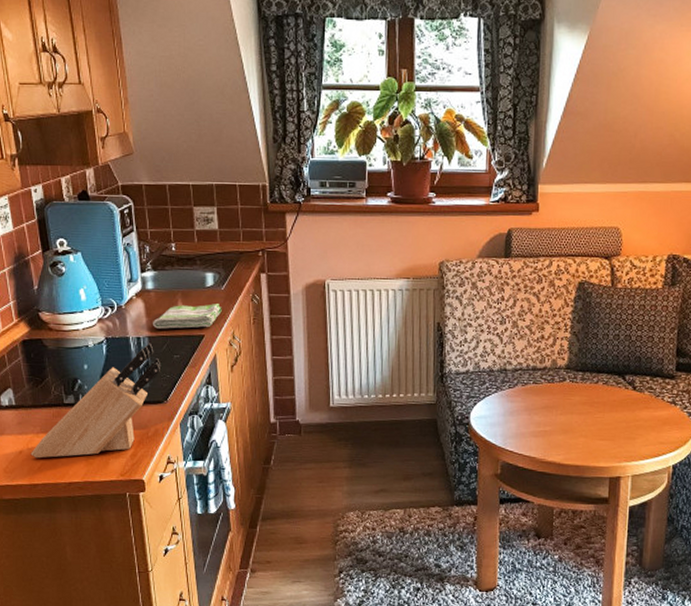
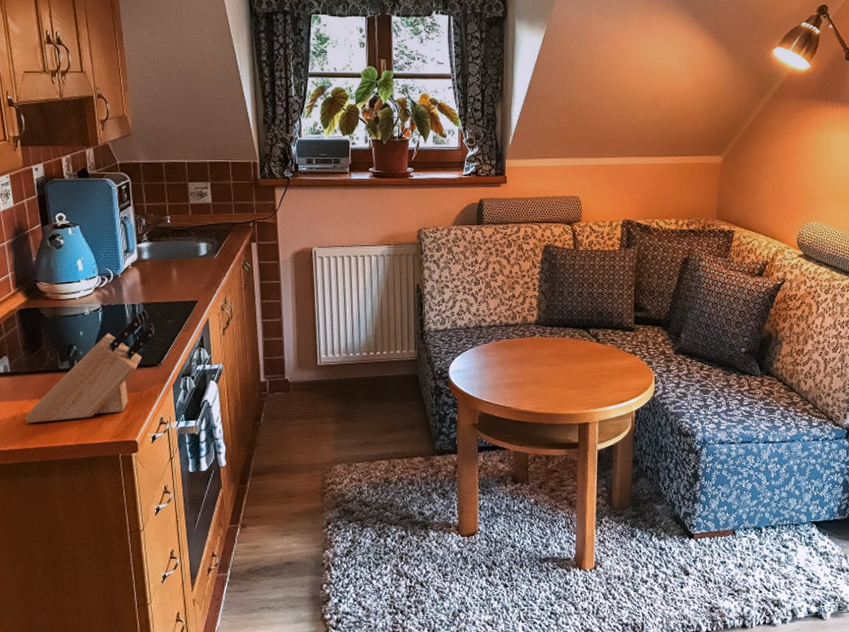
dish towel: present [153,304,222,329] -> none [148,271,214,296]

